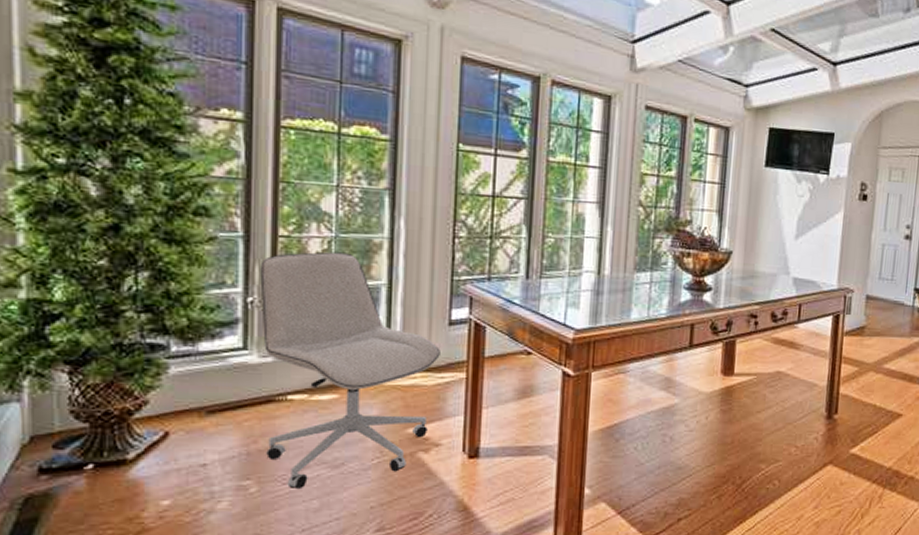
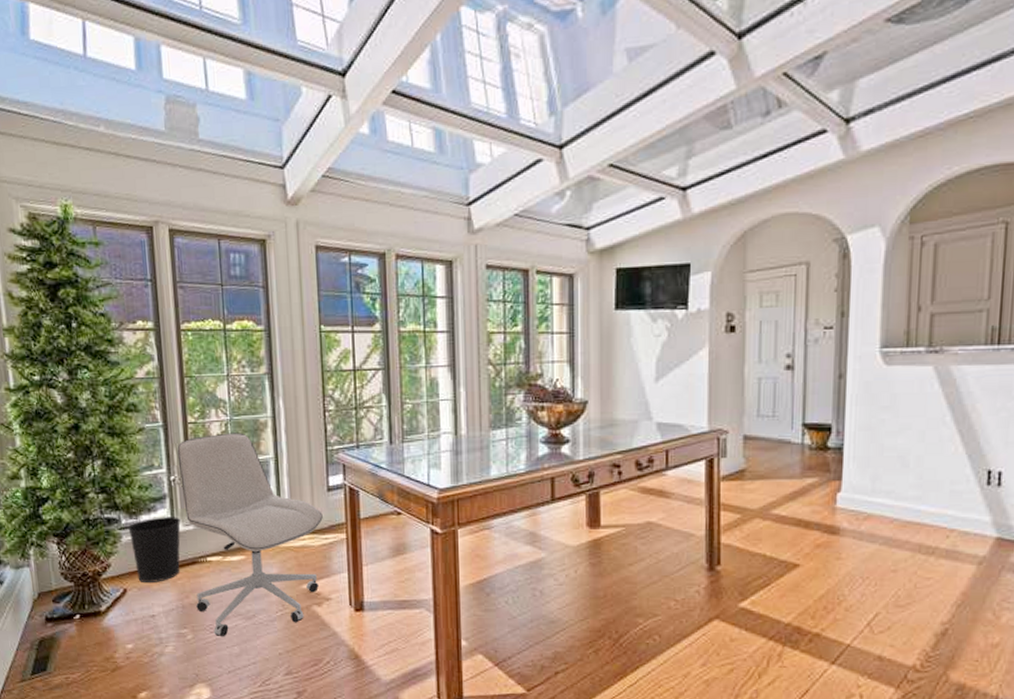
wastebasket: none [180,345,257,426] -> present [128,517,181,584]

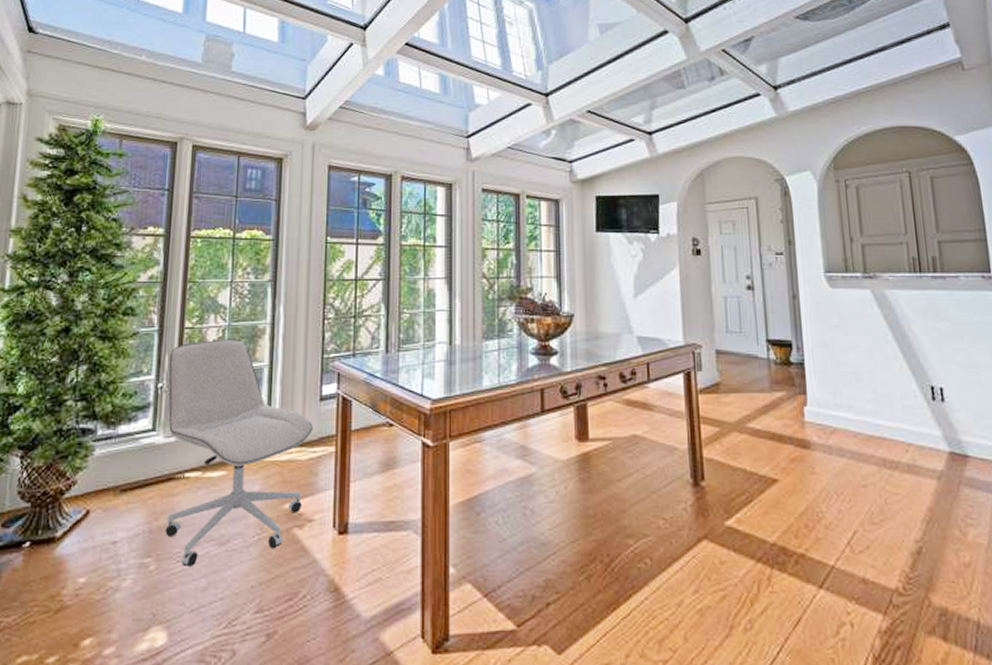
wastebasket: present [128,517,181,584] -> none [103,427,163,504]

